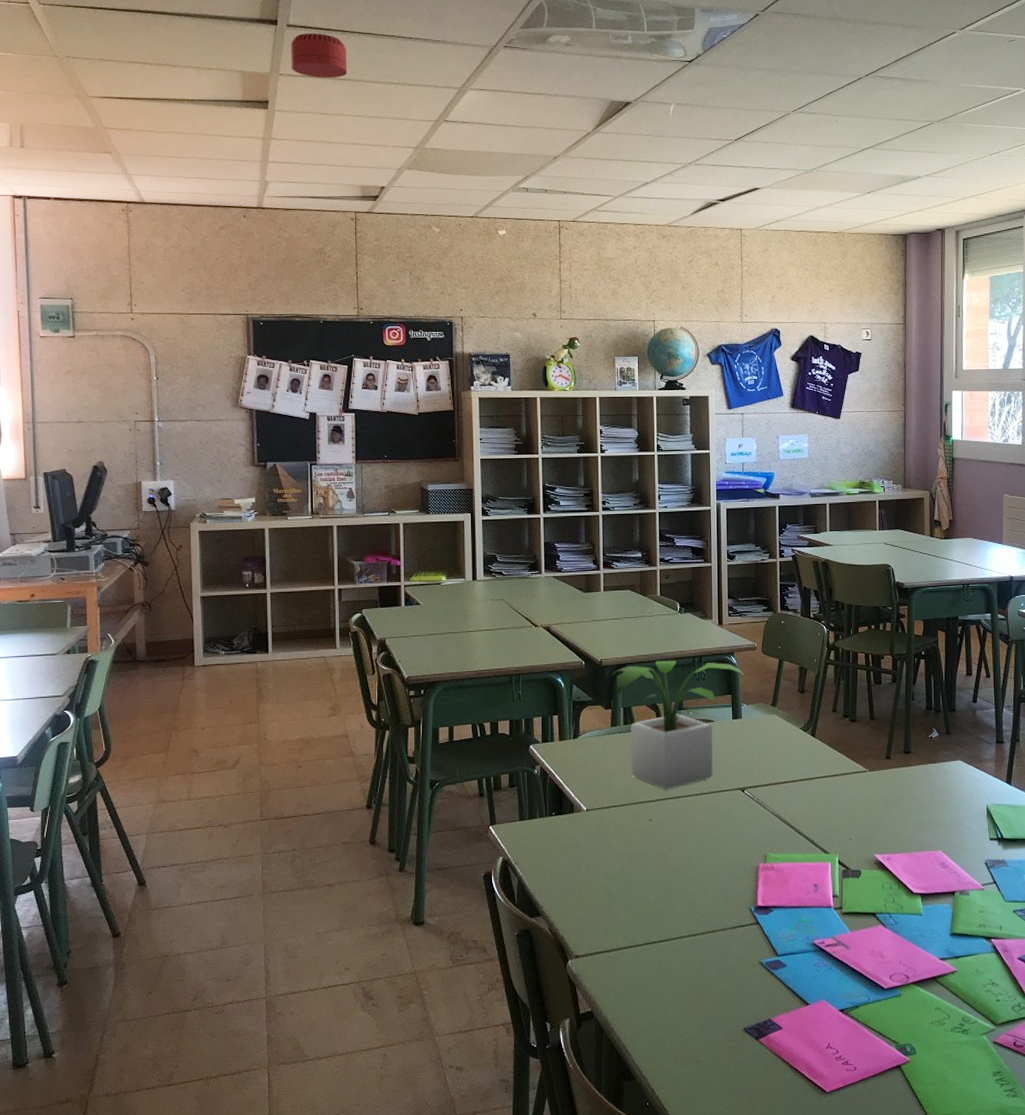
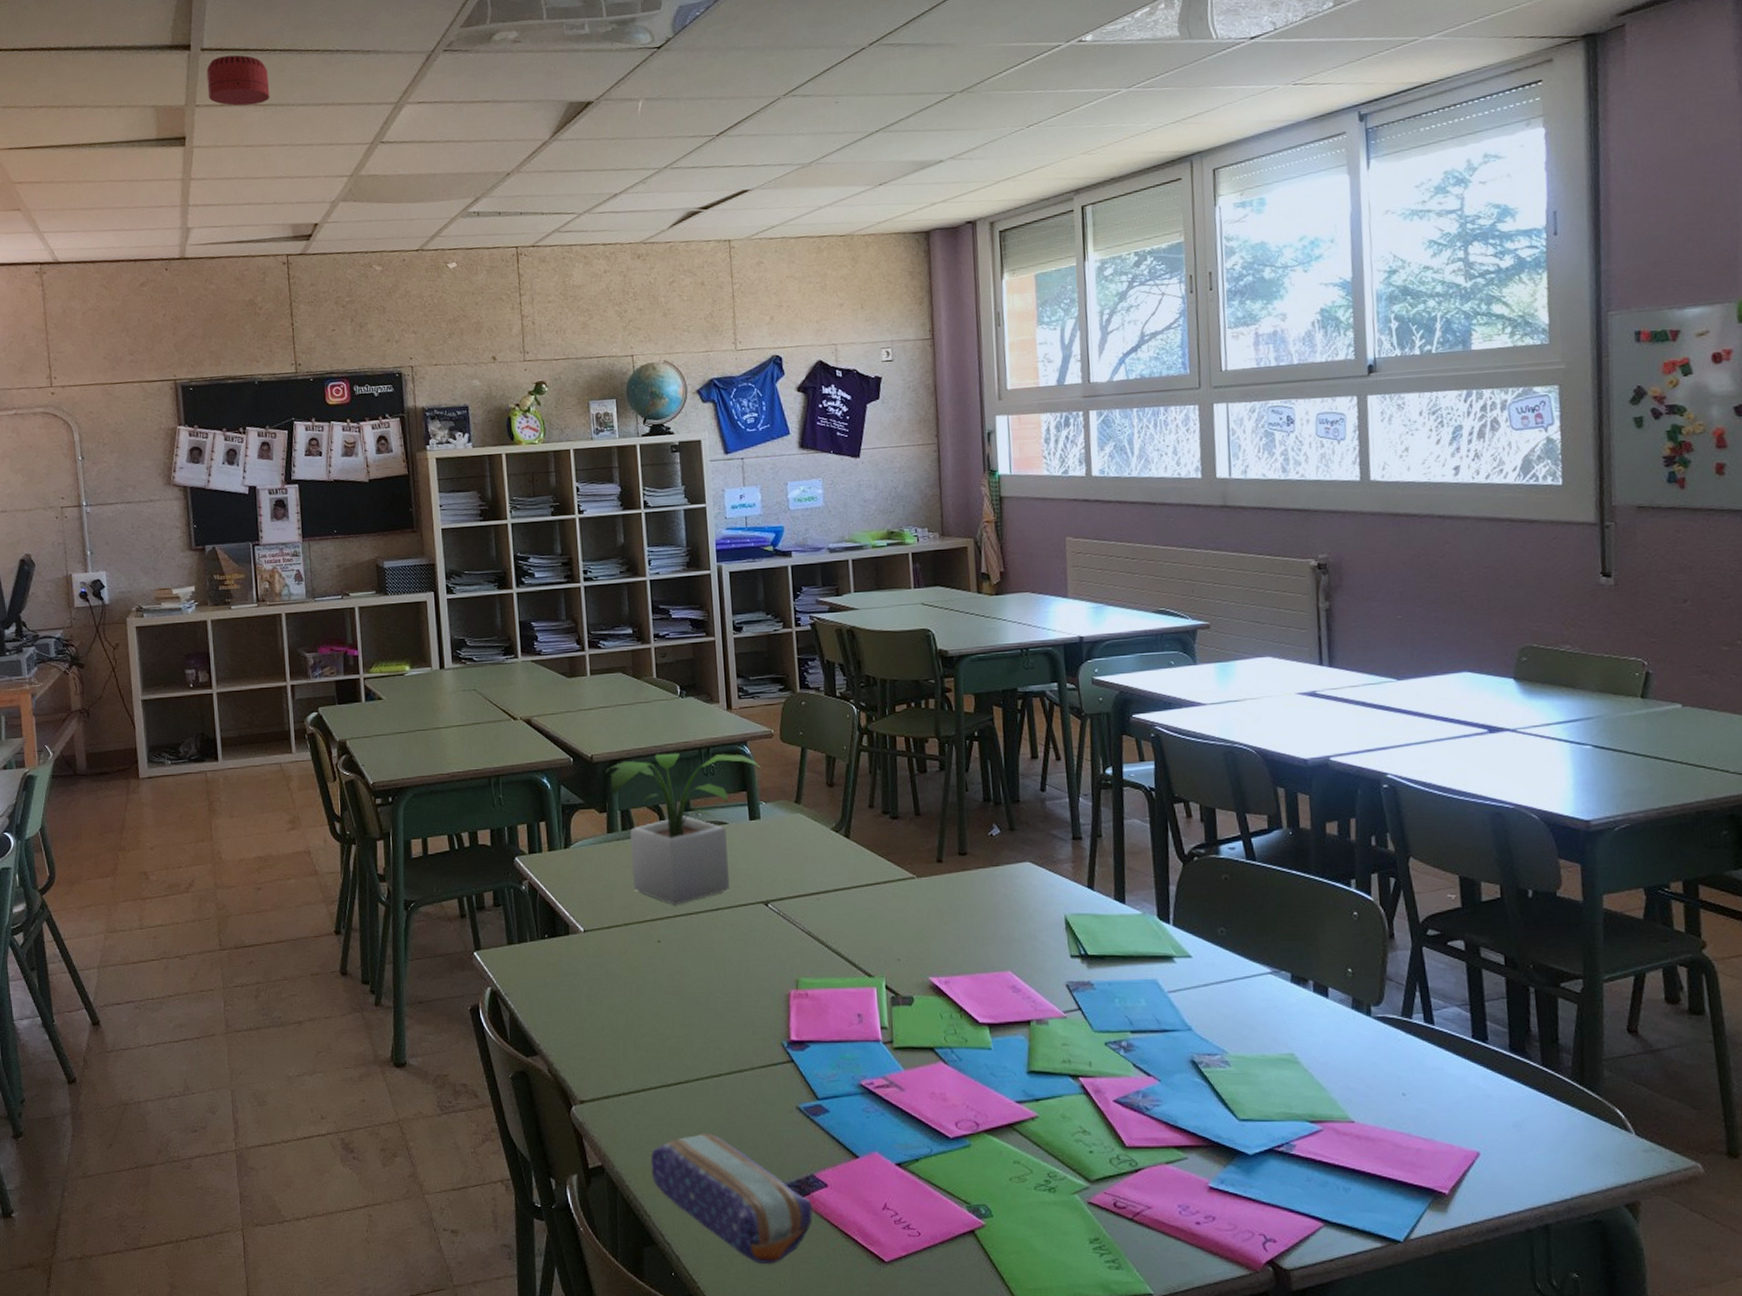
pencil case: none [633,983,768,1094] -> present [650,1132,813,1264]

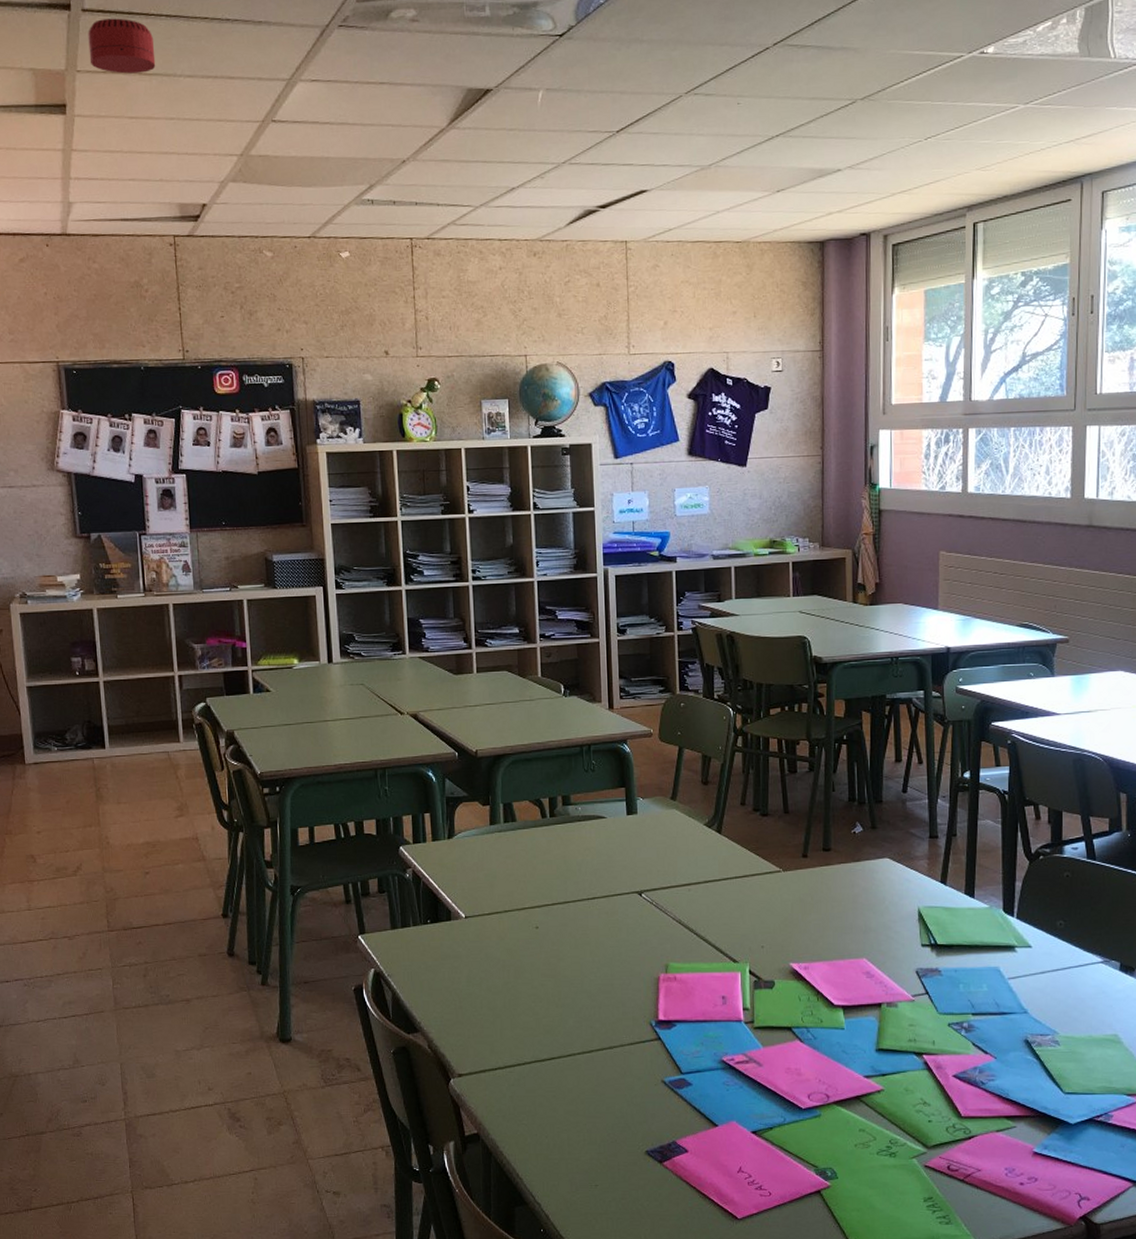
potted plant: present [605,753,761,906] -> none [489,749,640,894]
pencil case: present [650,1132,813,1264] -> none [523,1103,673,1221]

